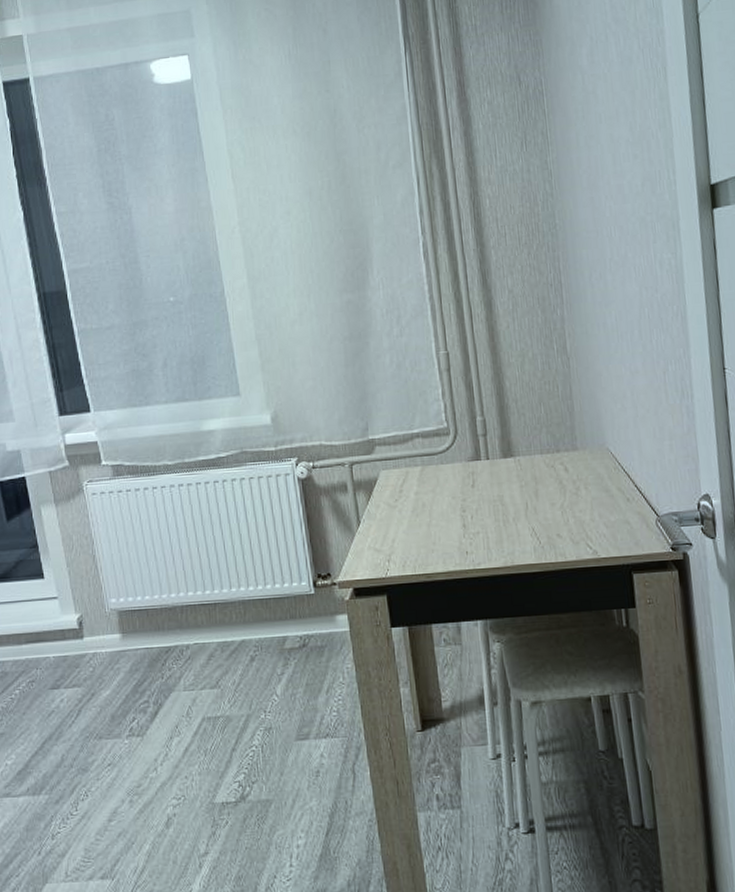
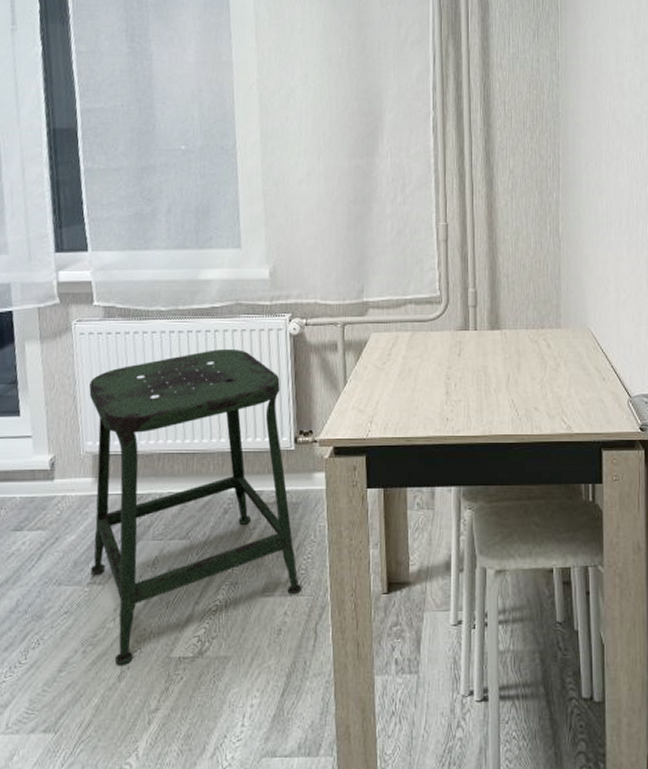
stool: none [107,497,336,813] -> present [89,348,303,665]

